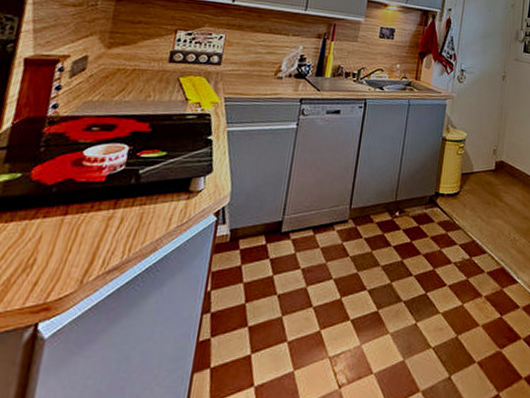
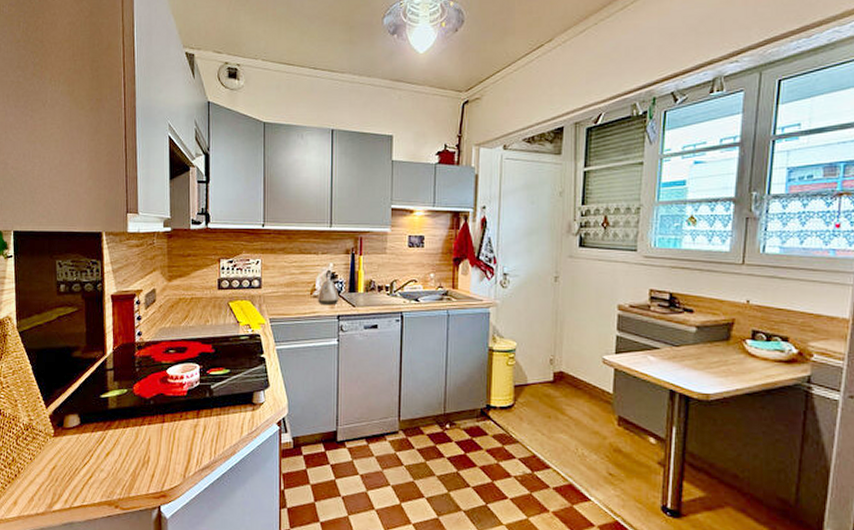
kettle: none [280,51,305,89] -> present [317,269,340,306]

